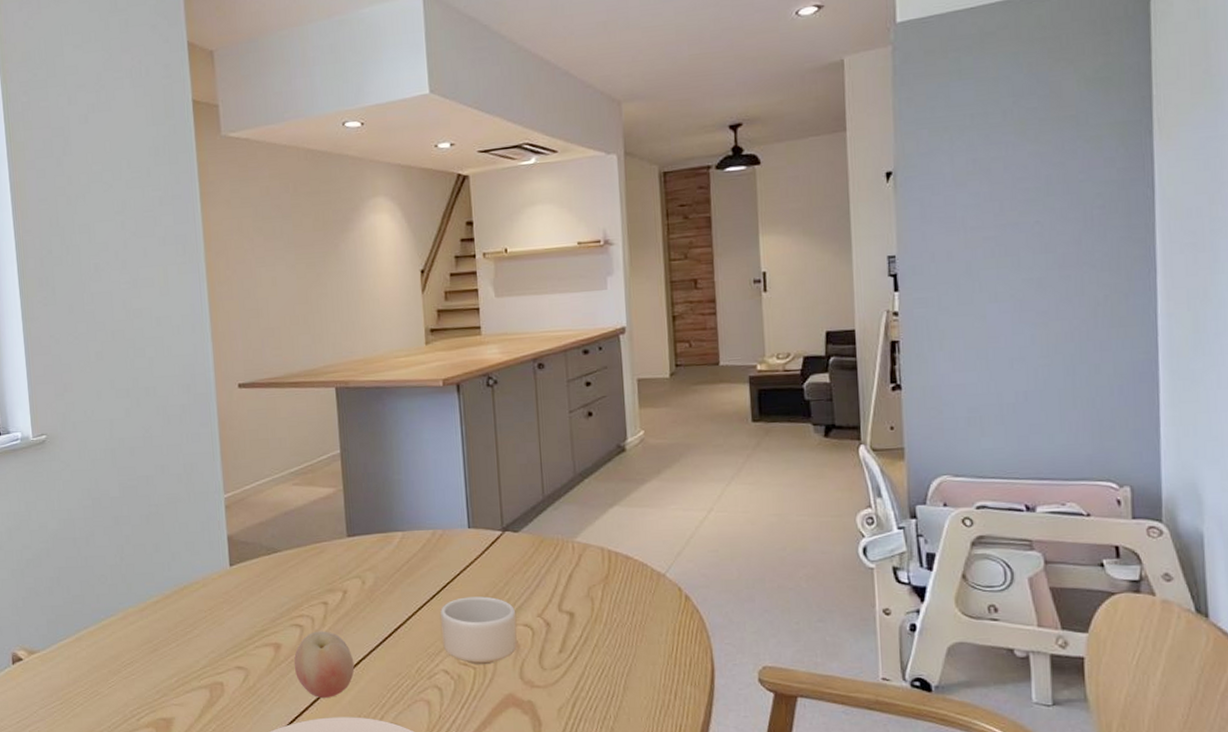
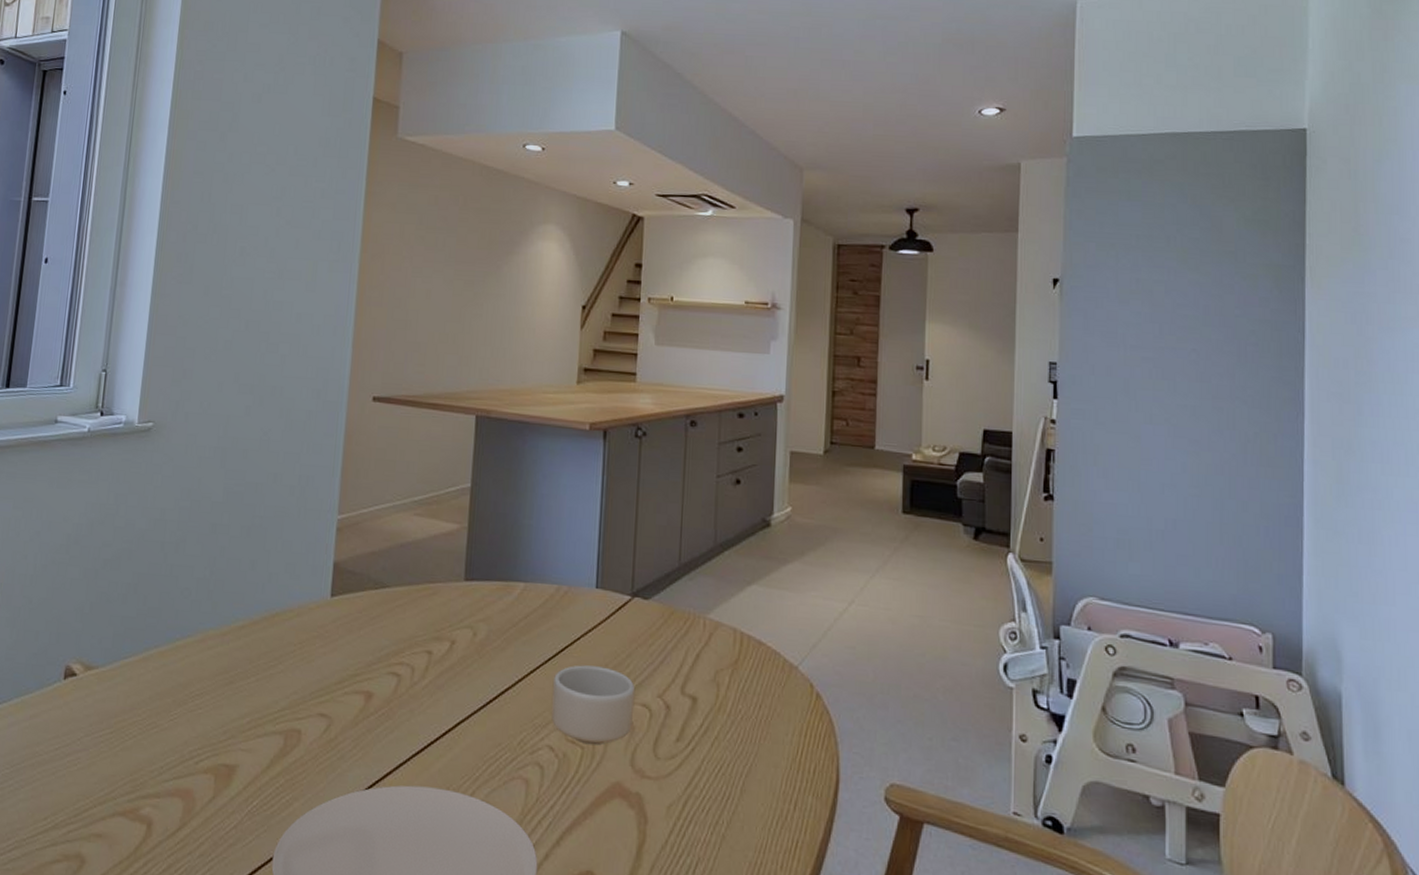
fruit: present [294,631,355,699] -> none [383,683,452,764]

